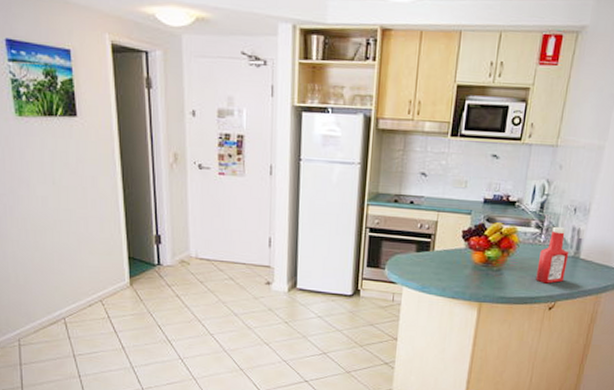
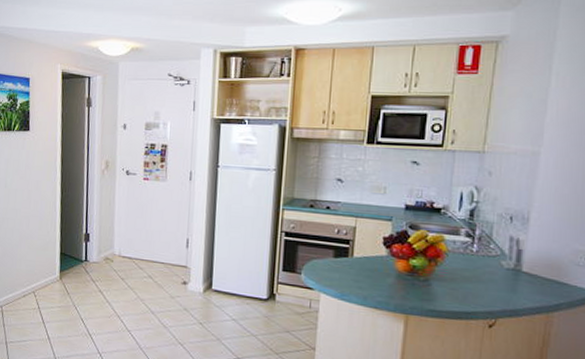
ketchup bottle: present [536,227,569,284] -> none [470,236,509,298]

